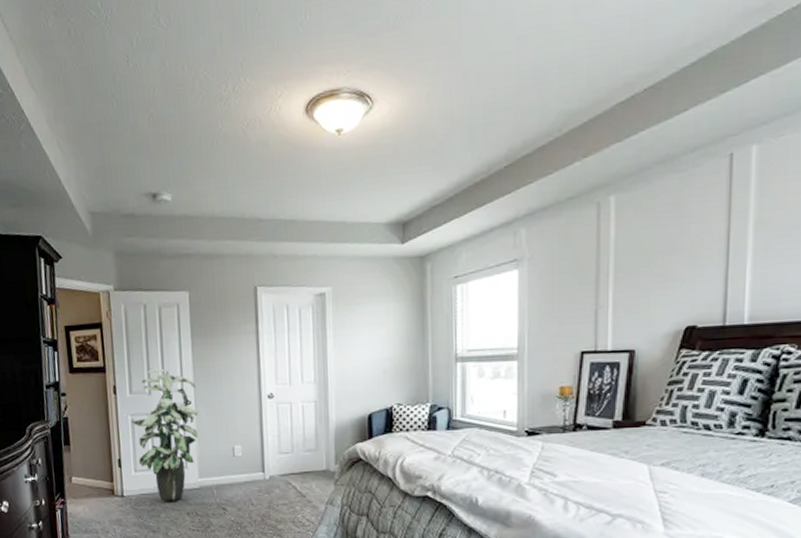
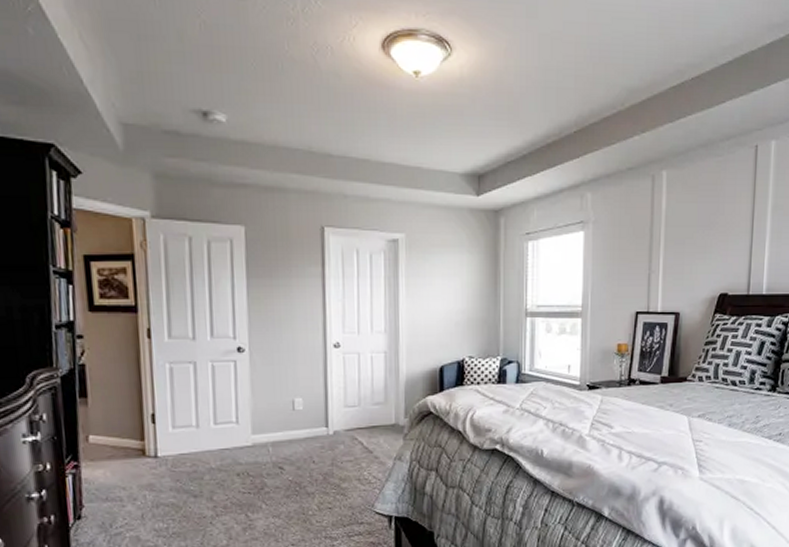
indoor plant: present [131,368,199,501] -> none [170,310,253,461]

